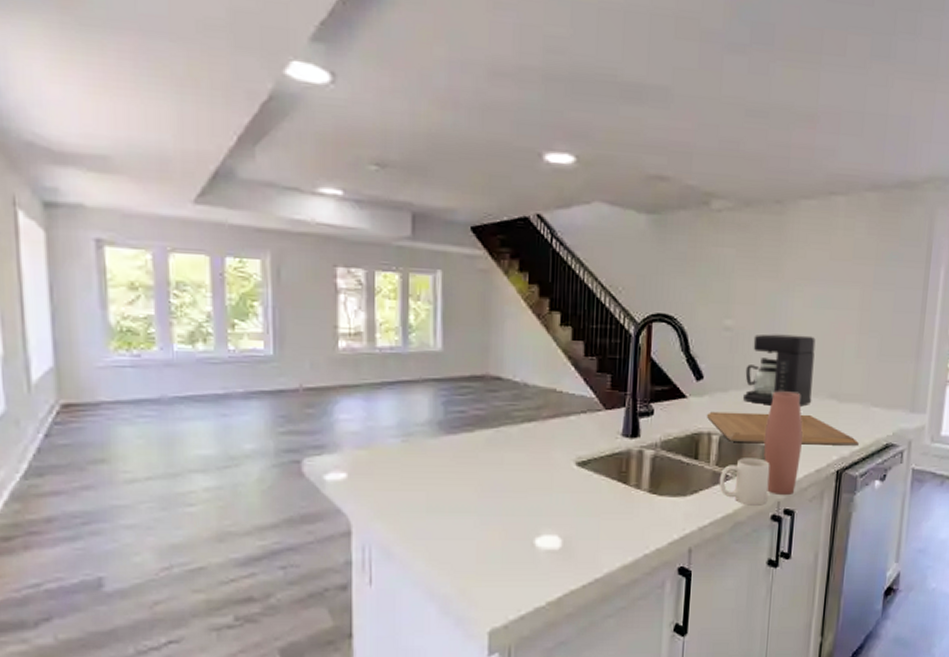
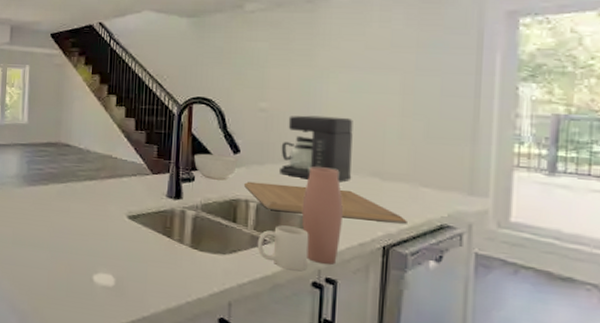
bowl: none [653,381,700,412] -> present [194,153,237,180]

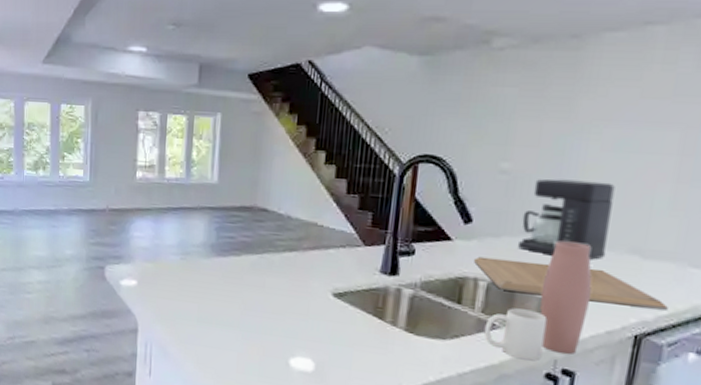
bowl: present [194,153,237,180] -> none [416,222,468,255]

